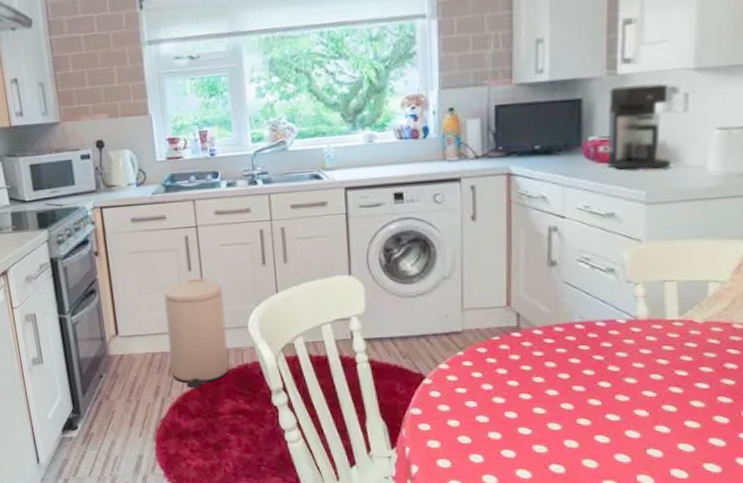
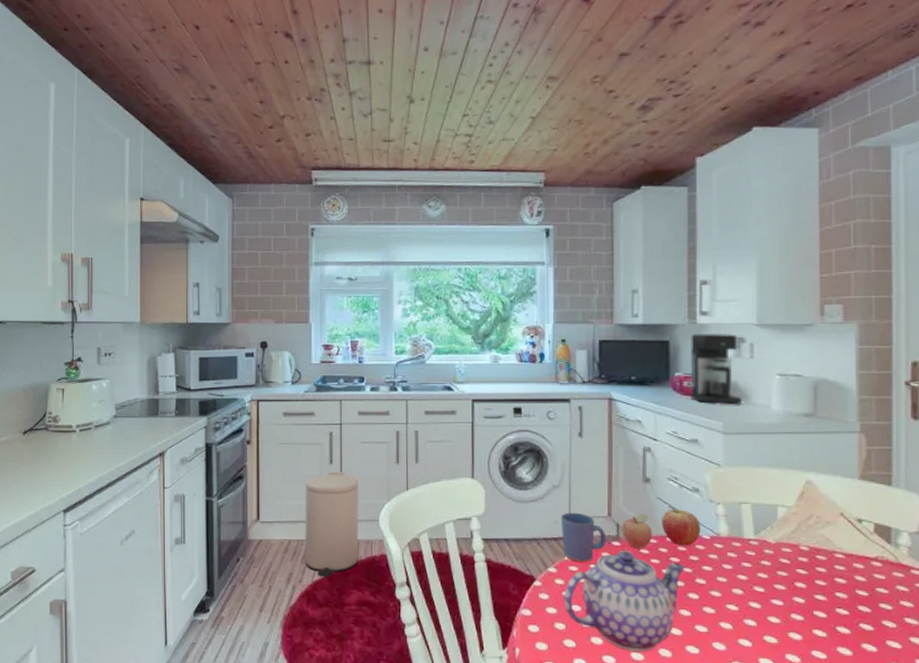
mug: none [453,304,506,357] -> present [561,512,607,563]
teapot: none [457,340,595,444] -> present [564,550,685,652]
fruit: none [522,300,559,339] -> present [621,513,653,549]
fruit: none [568,290,615,333] -> present [661,506,701,546]

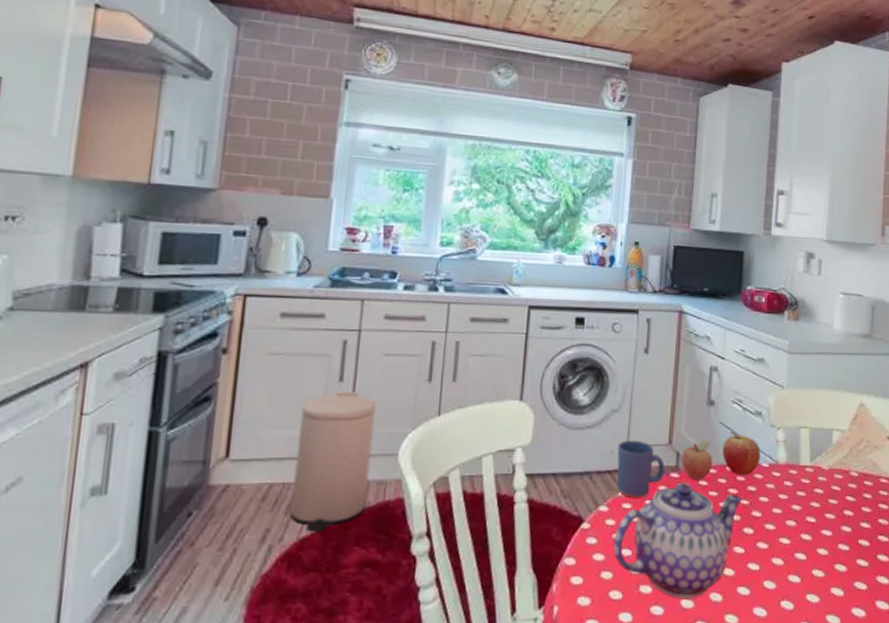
coffee maker: present [690,333,742,404] -> none [760,246,808,322]

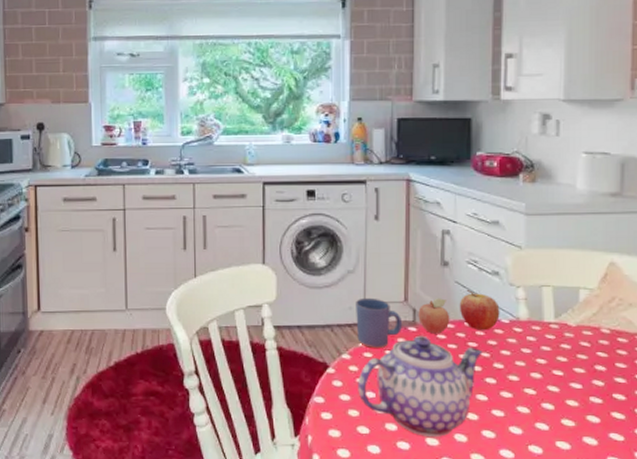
pedal bin: present [290,391,376,533] -> none [87,258,145,368]

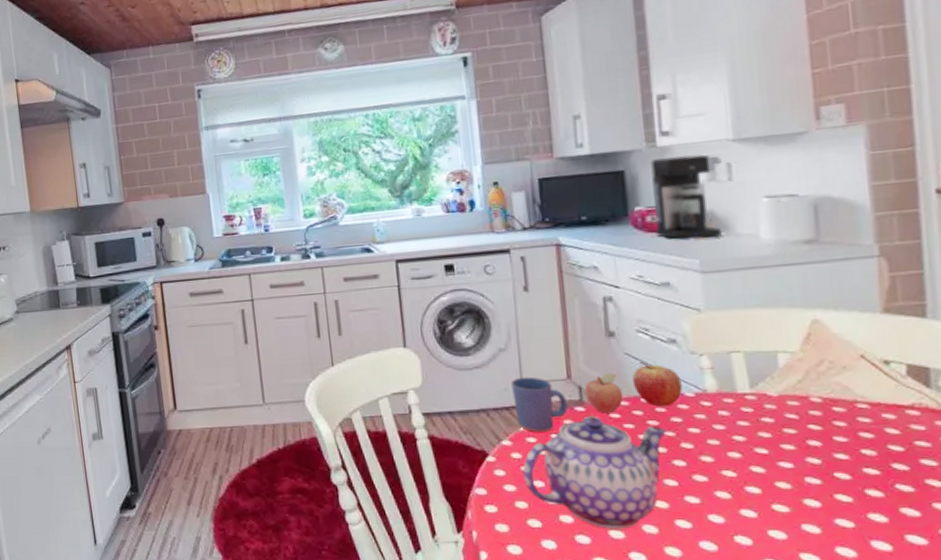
coffee maker: none [492,109,546,184] -> present [650,154,722,240]

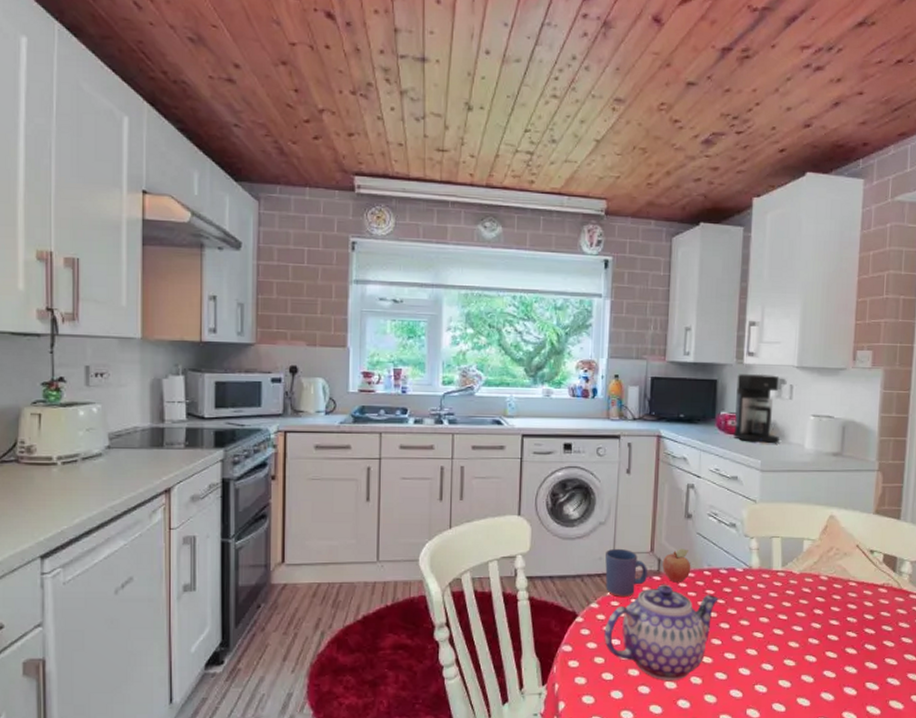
fruit: present [632,362,683,407] -> none [699,541,735,579]

